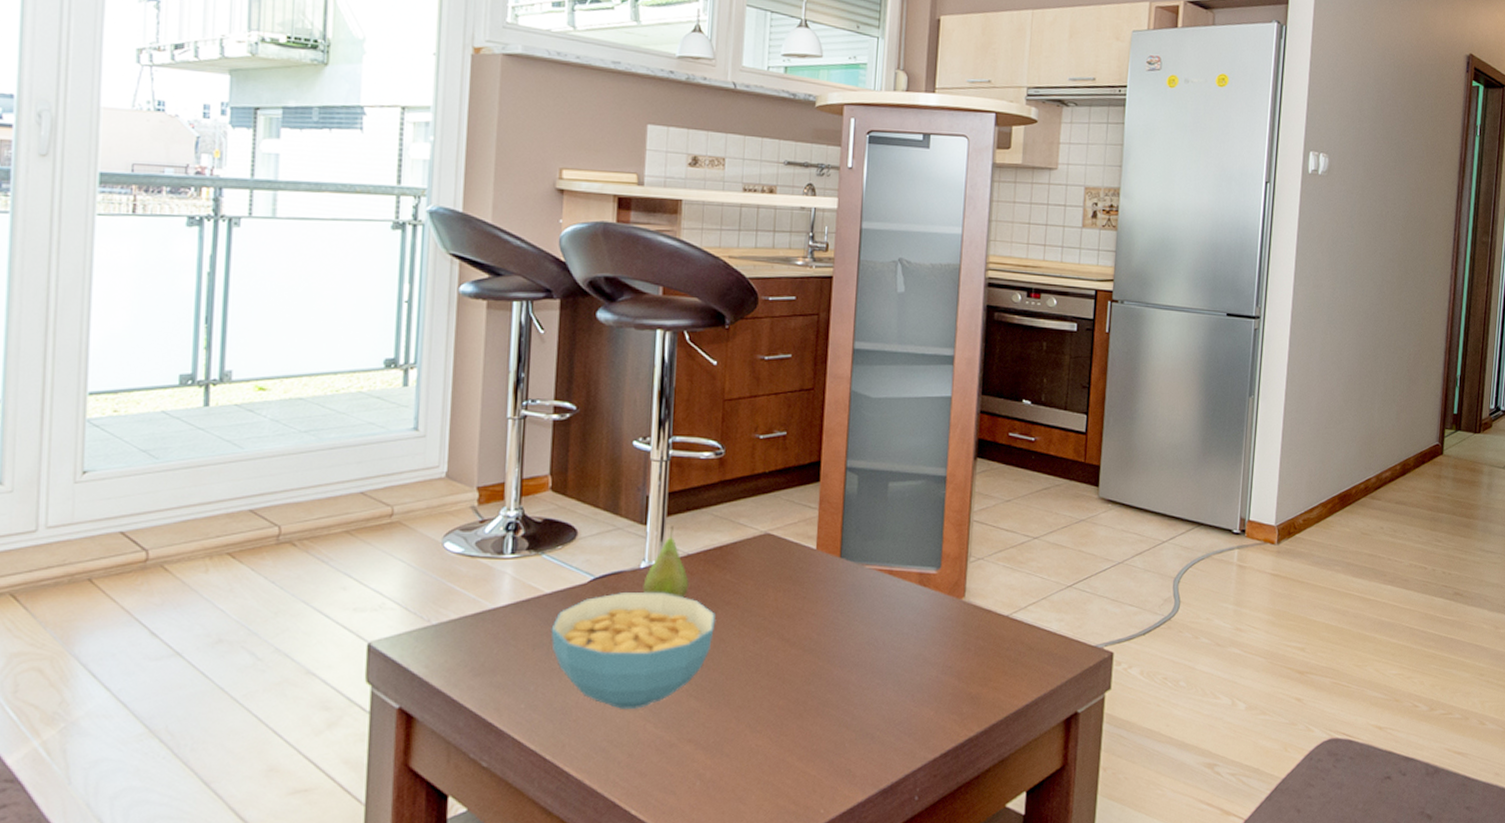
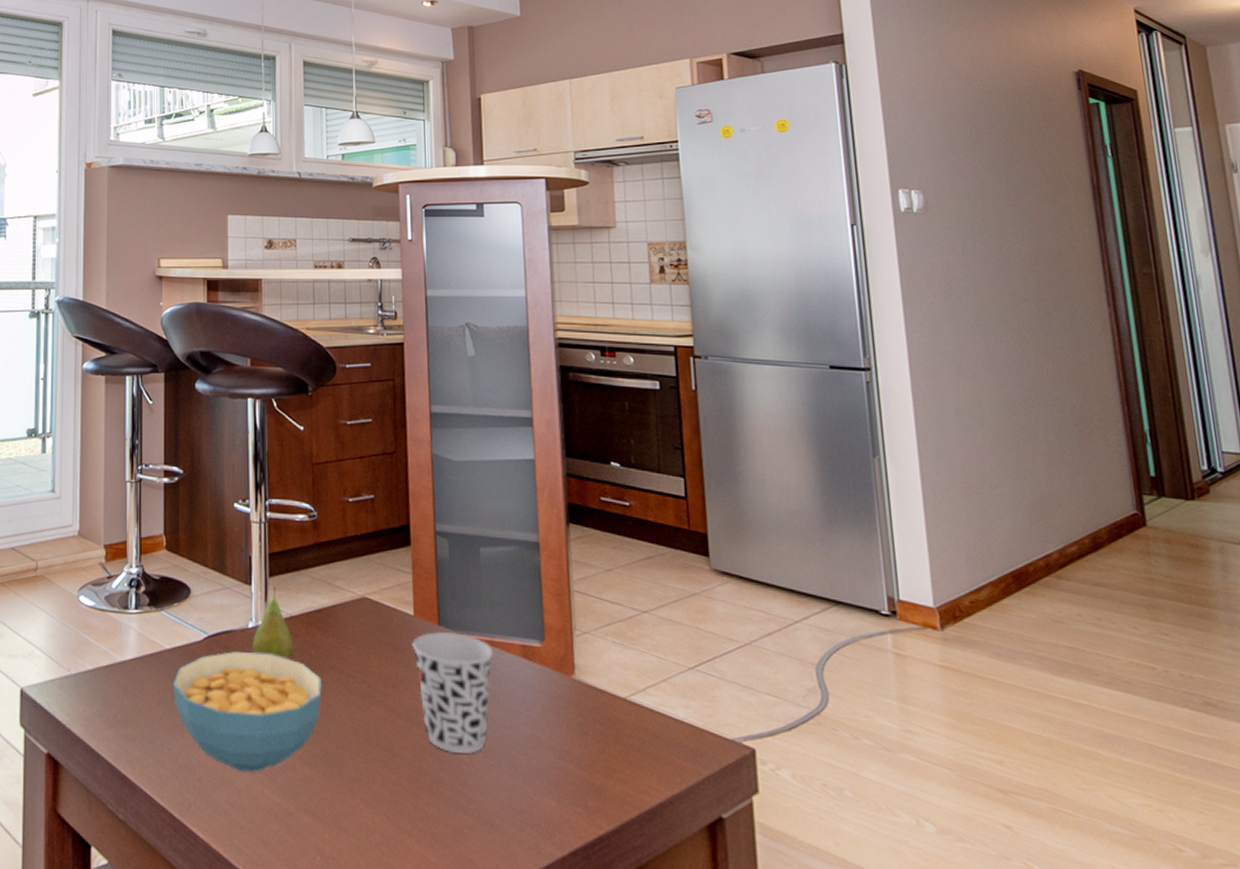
cup: none [812,563,891,675] -> present [412,631,493,754]

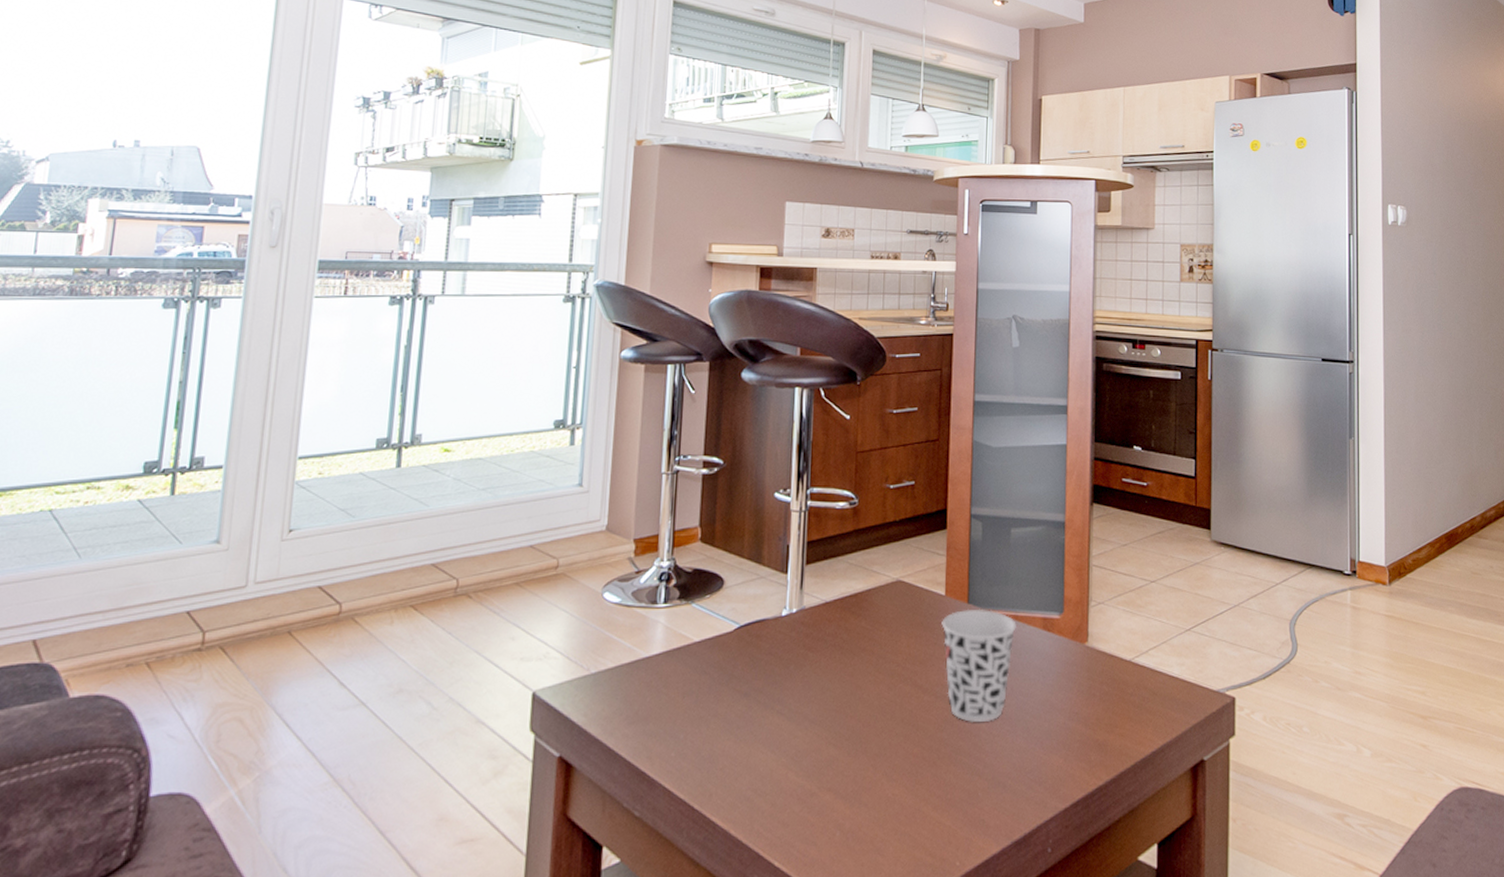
cereal bowl: present [172,651,323,772] -> none [699,640,853,757]
fruit: present [252,587,294,660] -> none [784,574,827,645]

